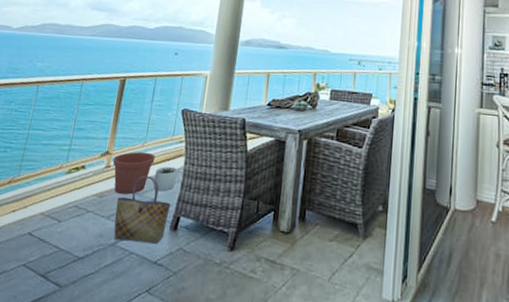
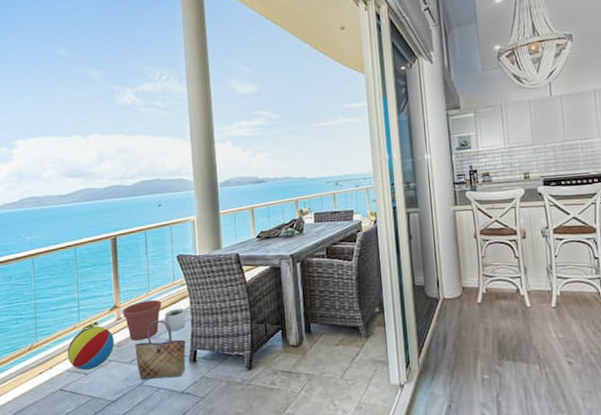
beach ball: none [45,169,98,217] -> present [67,326,114,370]

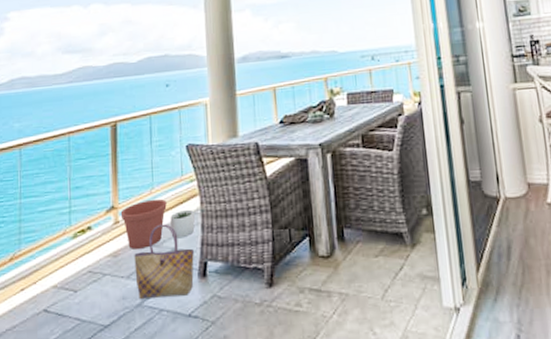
beach ball: present [67,326,114,370] -> none [54,231,110,286]

